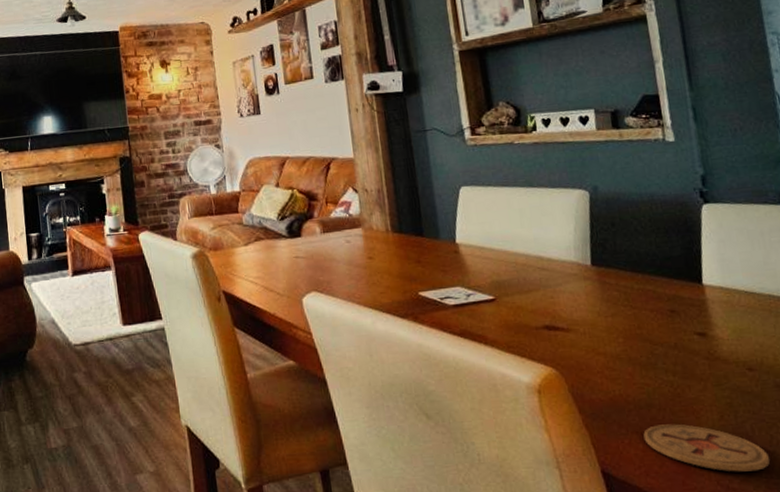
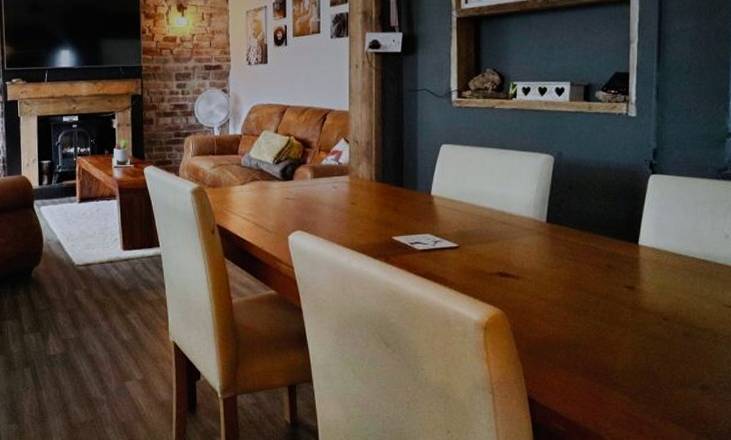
coaster: present [643,424,771,472] -> none [568,361,669,403]

